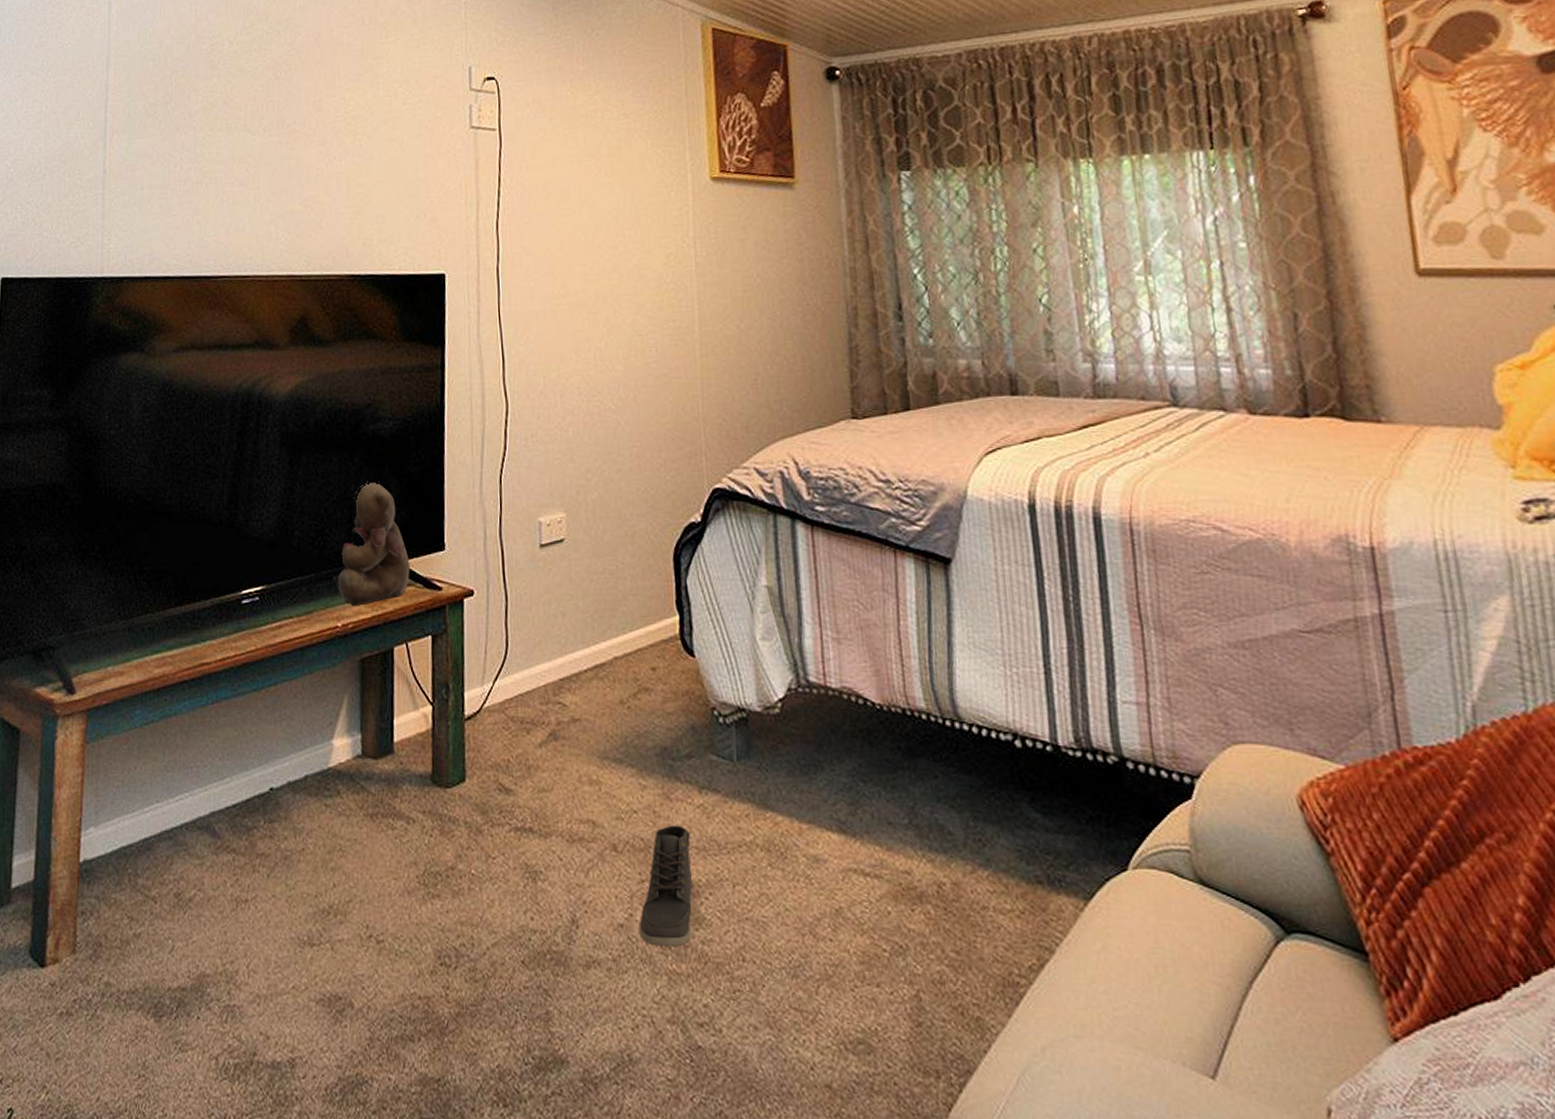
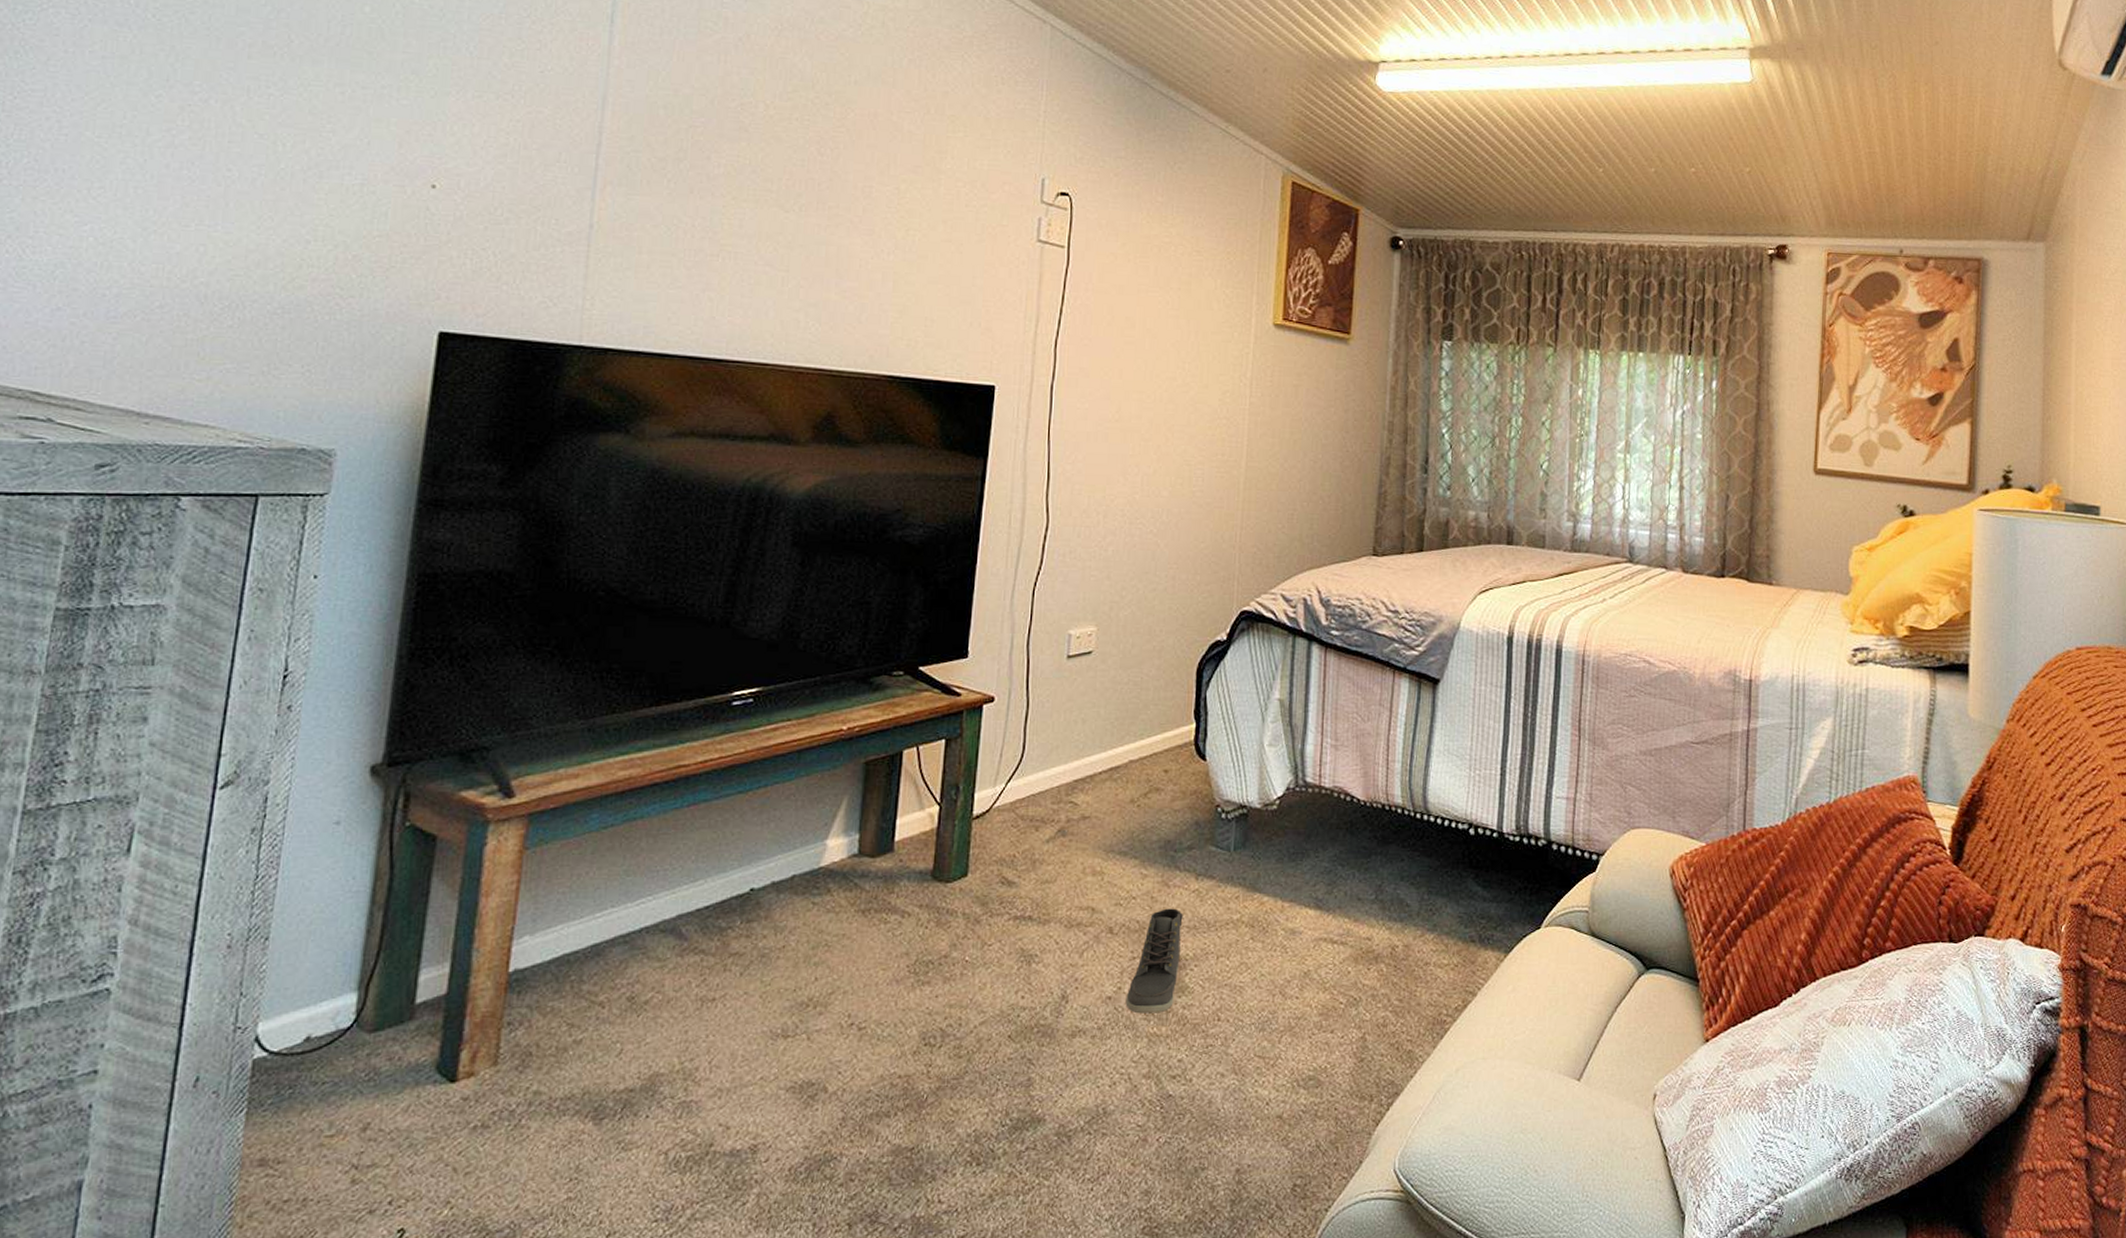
teddy bear: present [333,480,410,605] -> none [841,586,929,708]

